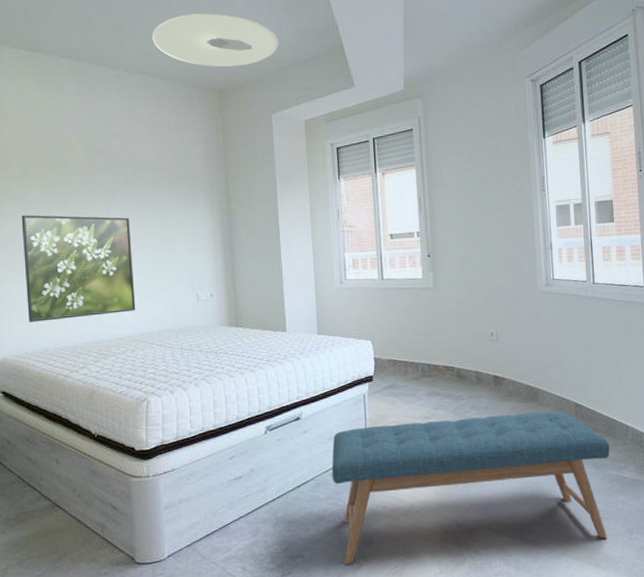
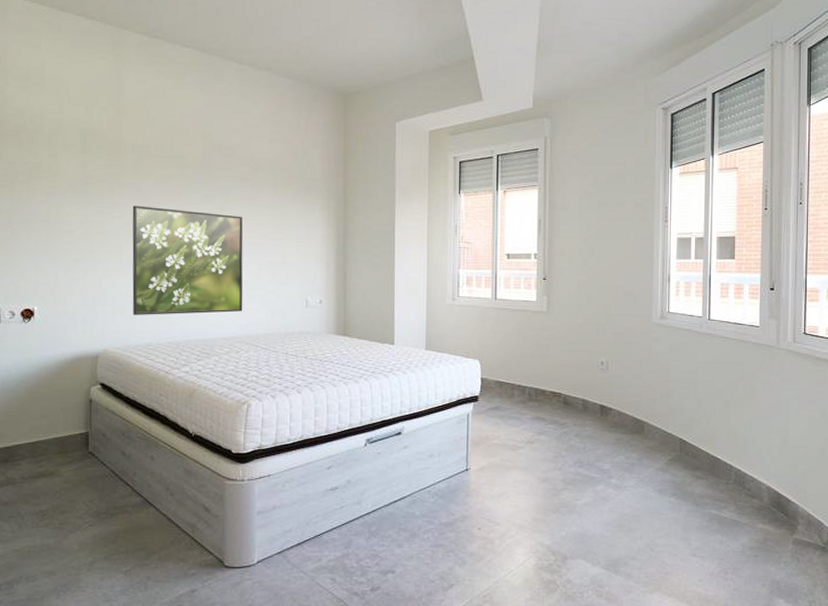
ceiling light: present [152,13,279,68] -> none [279,13,409,71]
bench: present [331,411,610,565] -> none [429,445,711,584]

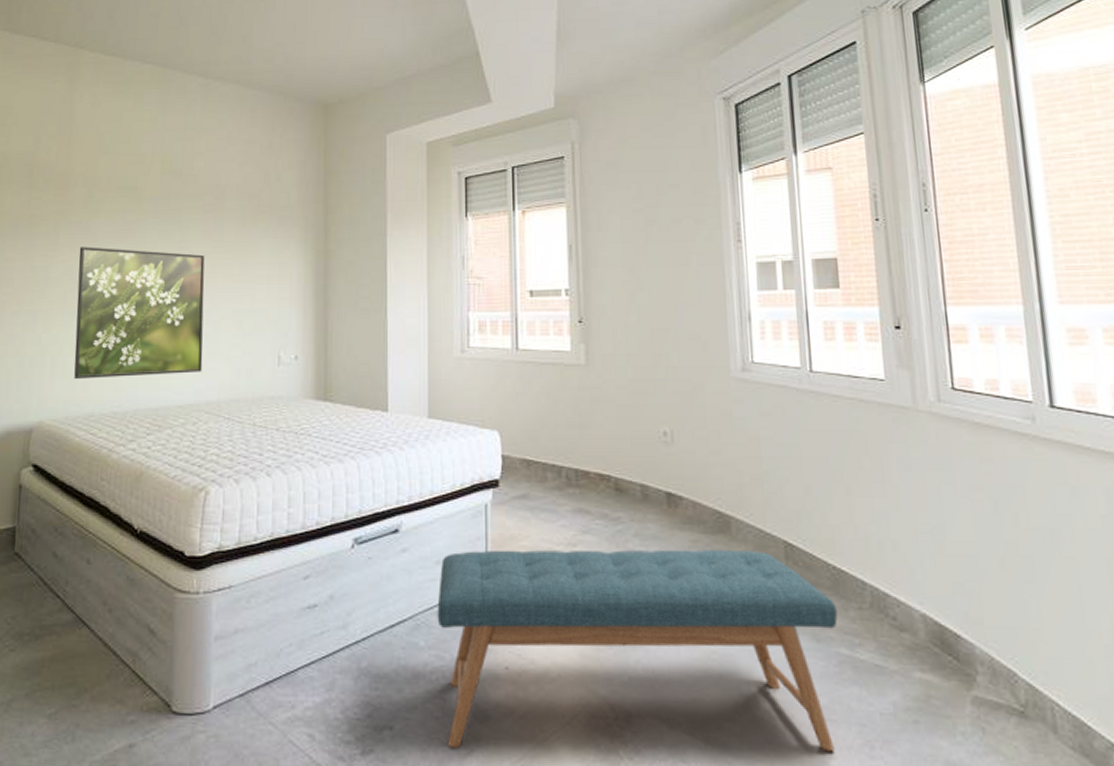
bench: none [429,445,711,584] -> present [437,549,838,752]

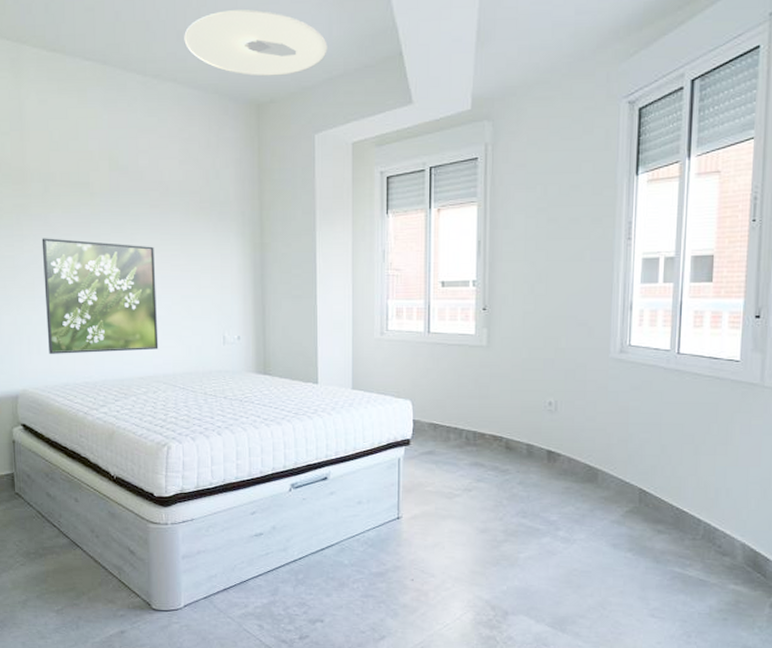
ceiling light: none [250,13,400,78] -> present [184,9,327,77]
bench: present [437,549,838,752] -> none [358,493,675,639]

